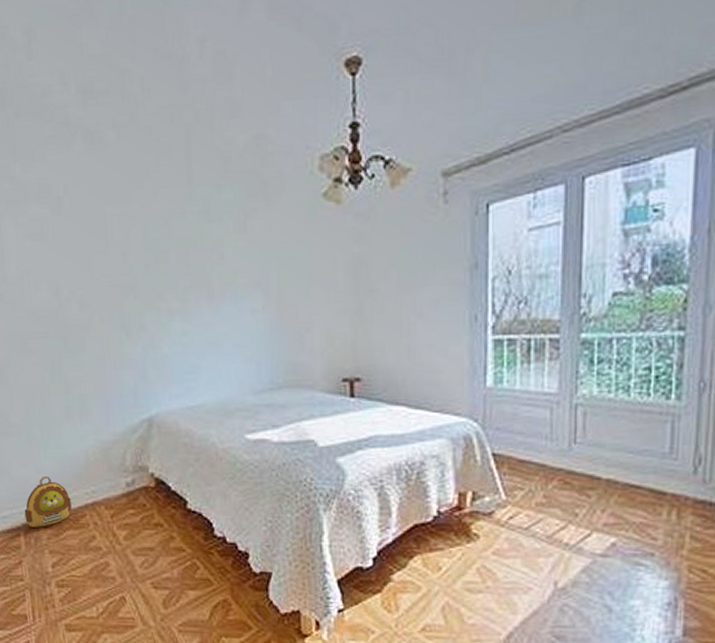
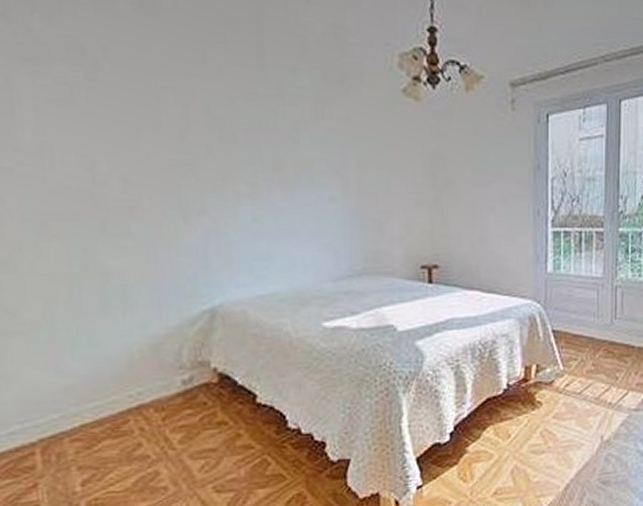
backpack: present [24,476,73,527] -> none [41,379,111,442]

